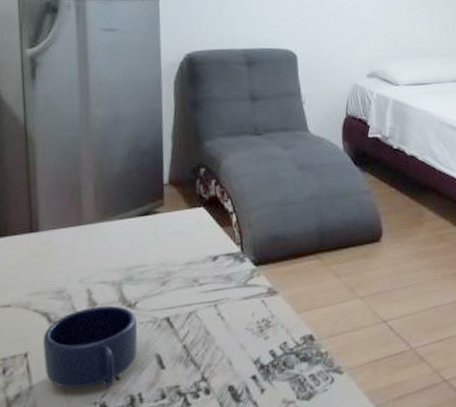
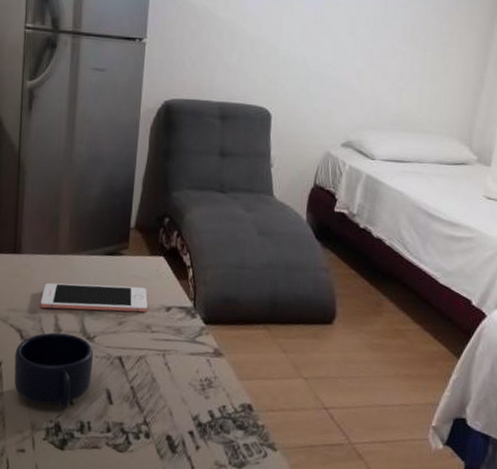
cell phone: none [67,241,192,285] -> present [40,282,148,313]

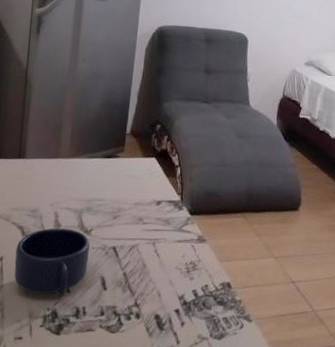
cell phone: present [40,282,148,313] -> none [41,183,141,207]

